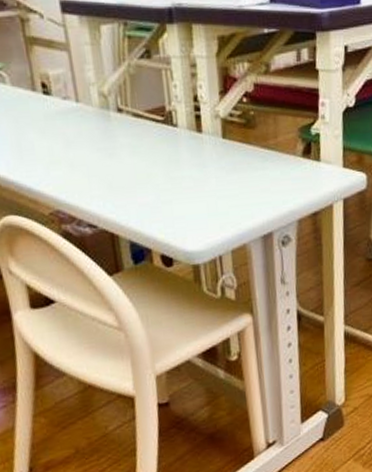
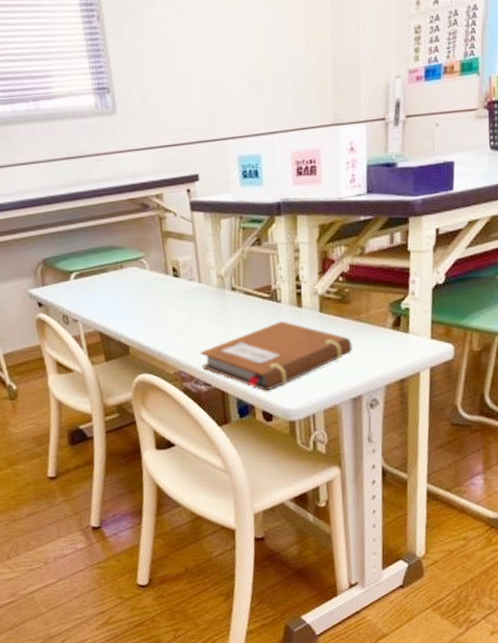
notebook: none [82,148,261,232] -> present [201,321,352,391]

